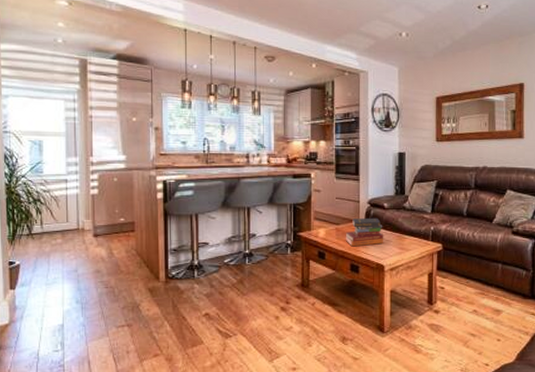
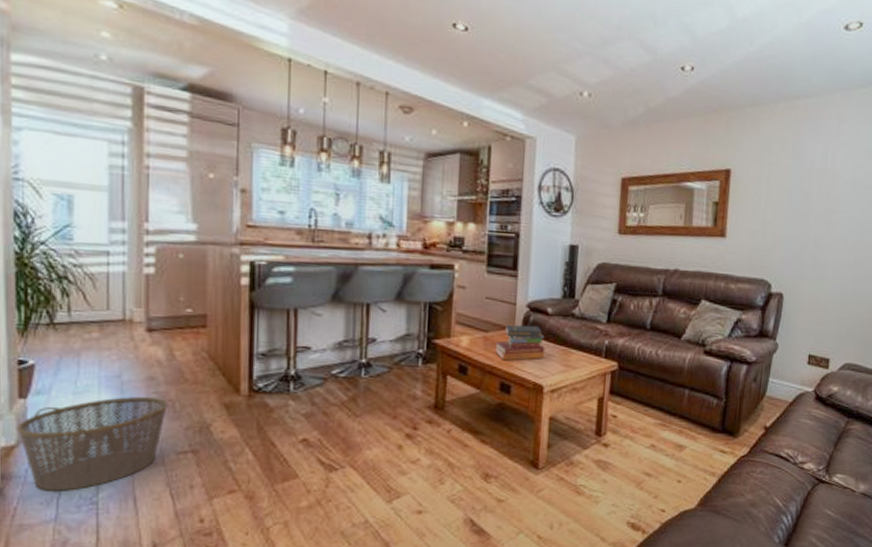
basket: none [8,285,109,357] -> present [16,396,168,491]

